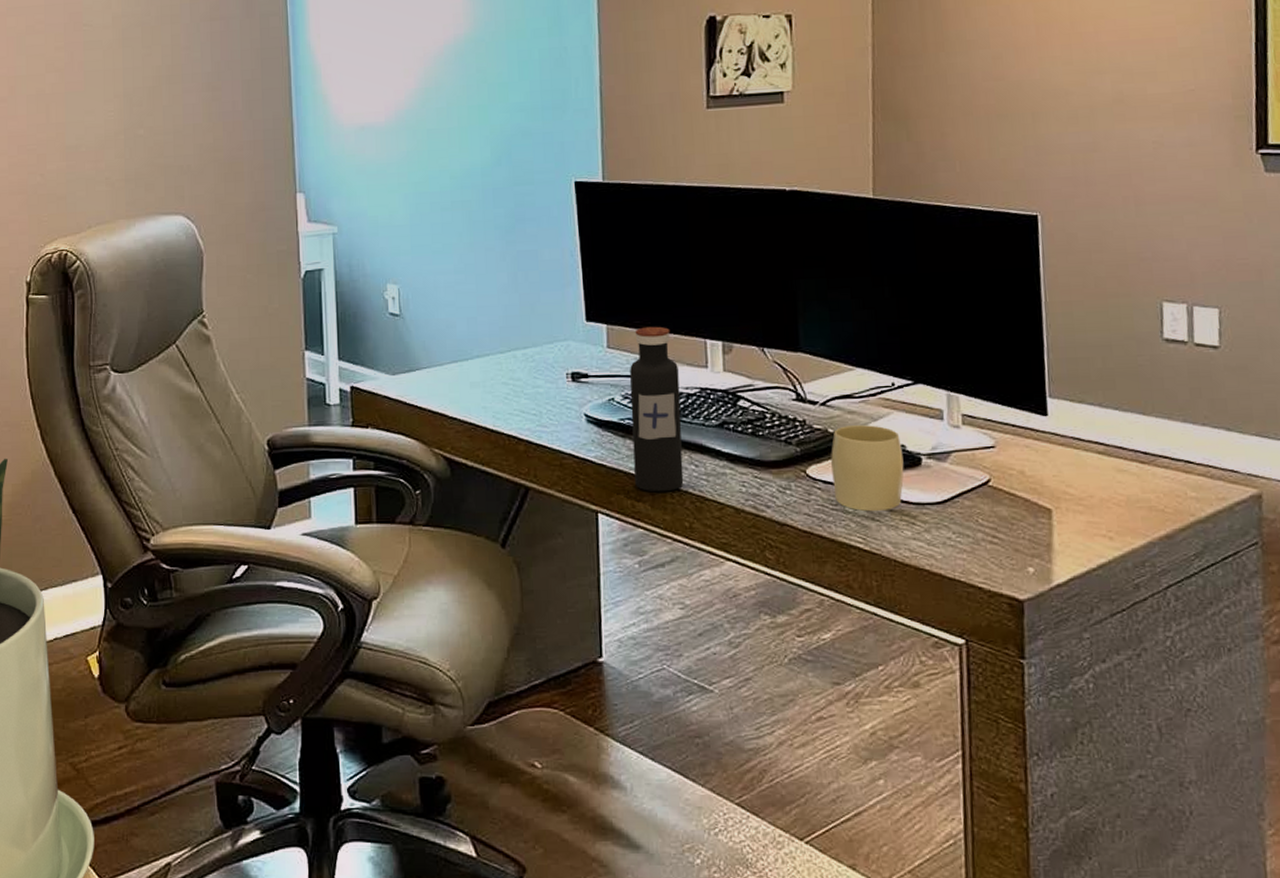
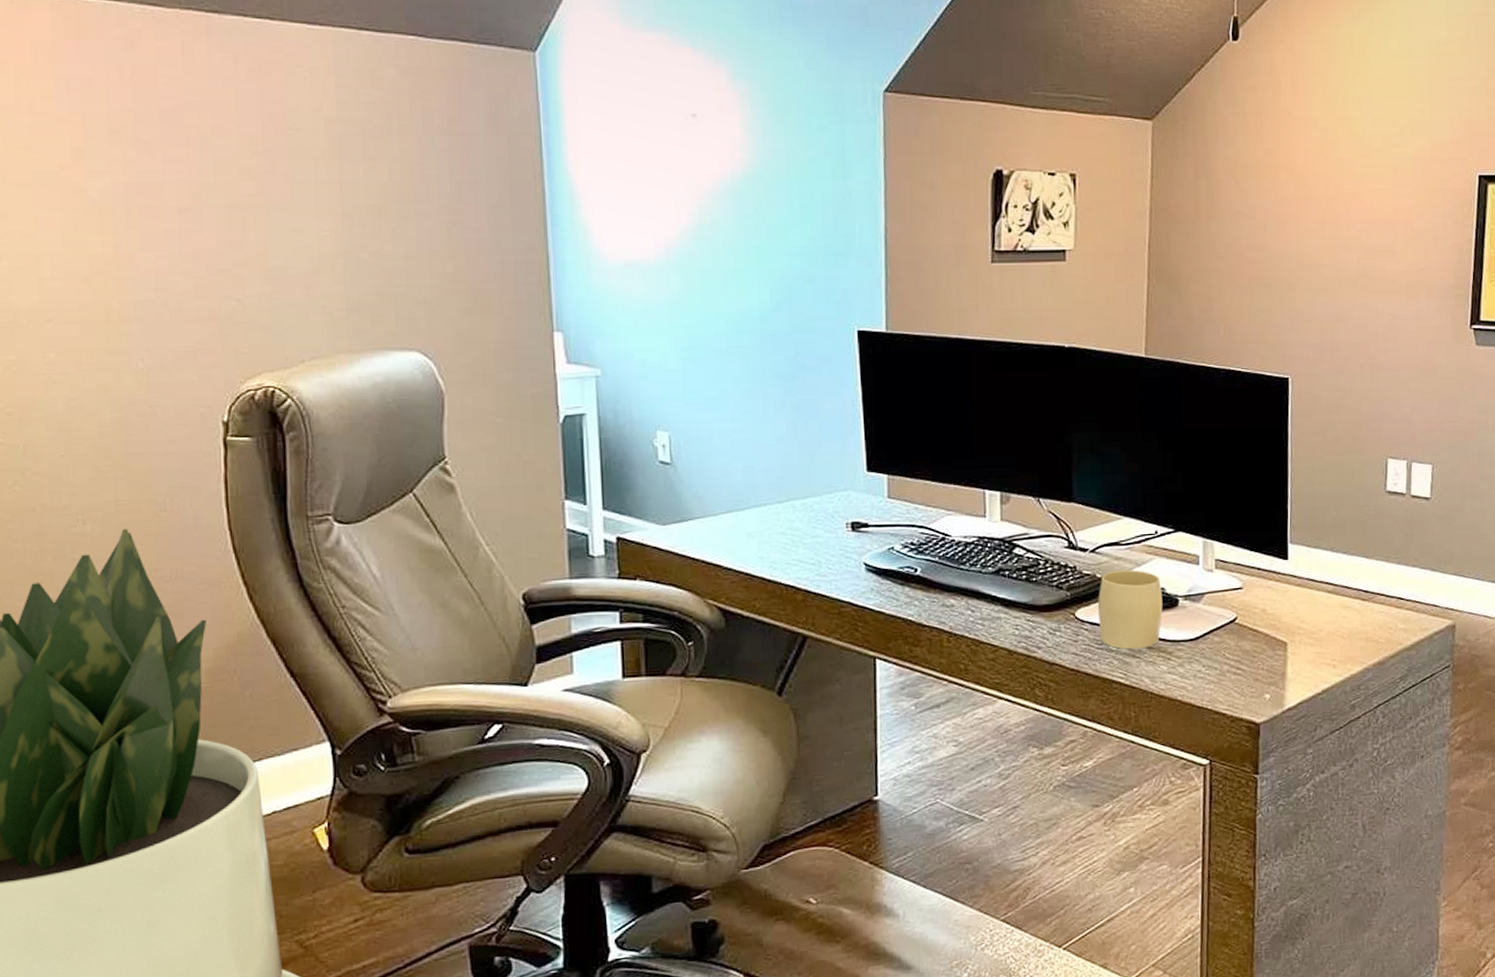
water bottle: present [629,326,684,493] -> none [909,477,960,638]

